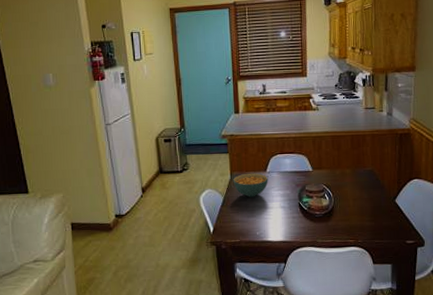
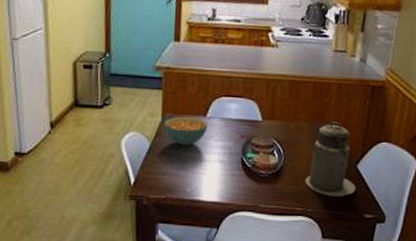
canister: none [353,166,397,228] -> present [305,121,356,197]

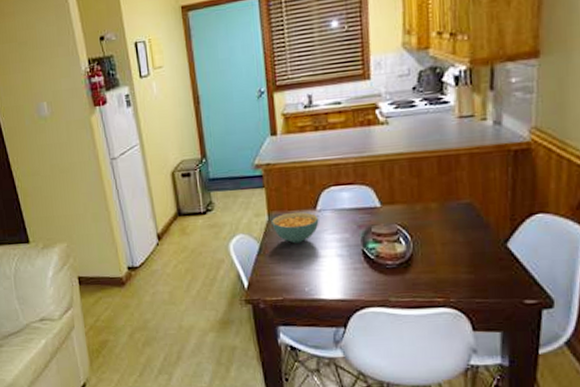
canister: present [305,121,356,197] -> none [442,197,509,283]

